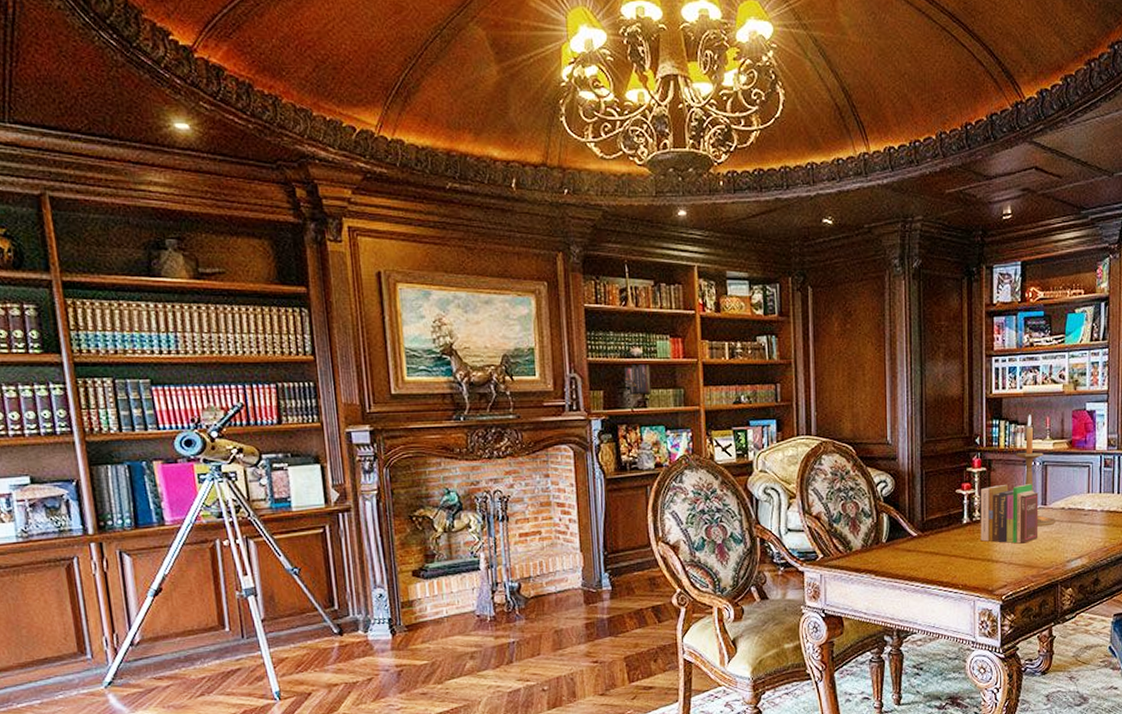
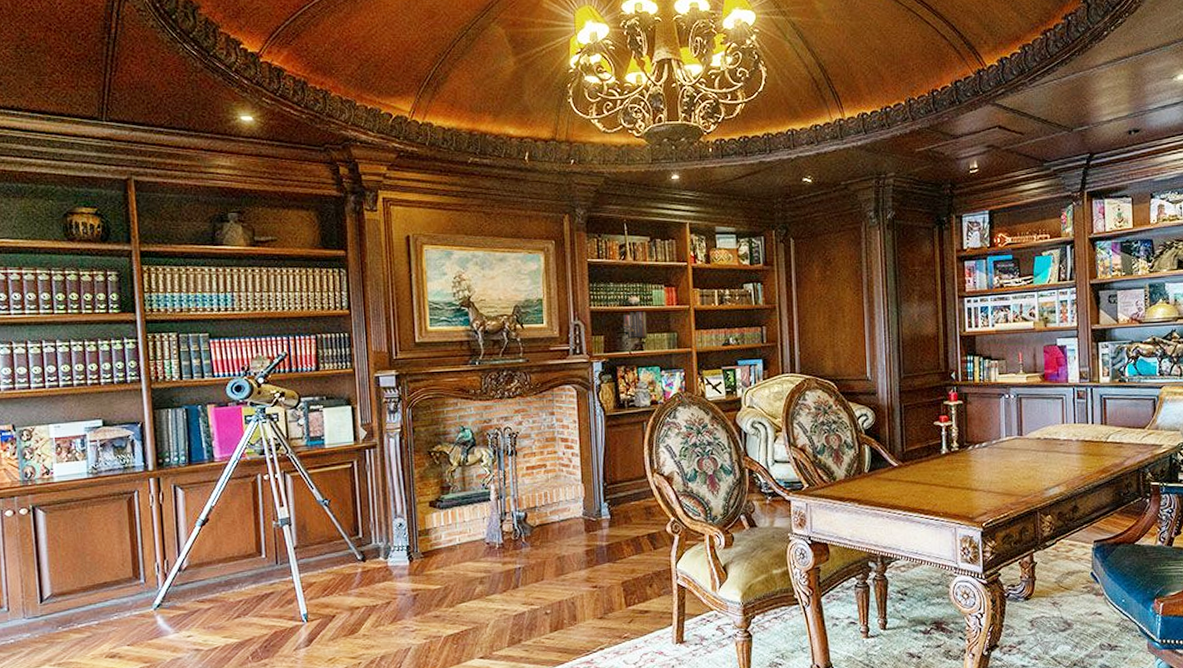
books: present [980,484,1039,544] -> none [957,415,1016,473]
candlestick: present [1015,415,1055,527] -> none [989,351,1032,456]

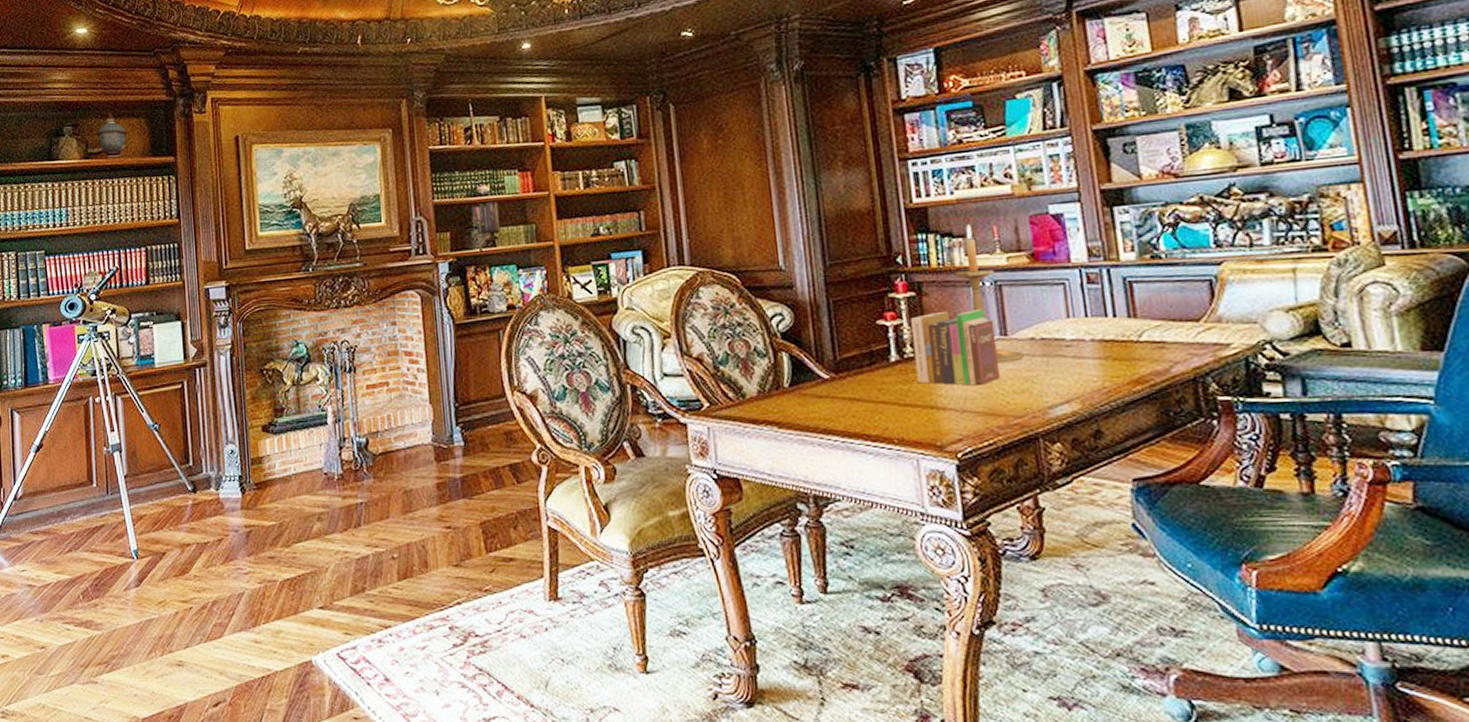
decorative jar: none [263,202,297,247] -> present [95,112,128,158]
books: none [957,415,1016,473] -> present [910,309,1000,386]
candlestick: none [989,351,1032,456] -> present [953,224,1023,363]

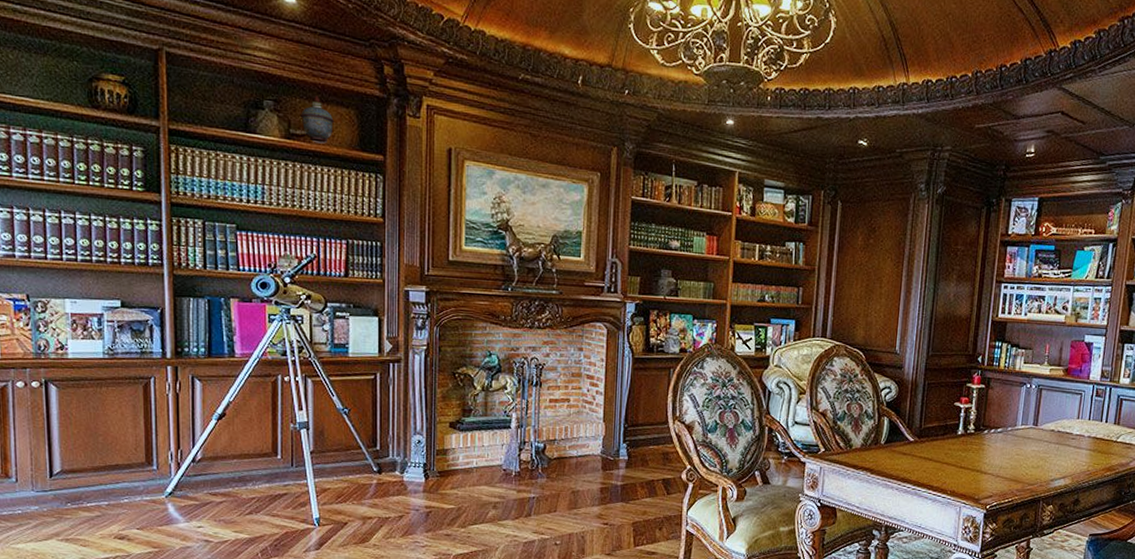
books: present [472,202,501,235] -> none [661,255,685,285]
books: present [910,309,1000,386] -> none [972,402,1031,459]
candlestick: present [953,224,1023,363] -> none [1013,340,1044,446]

